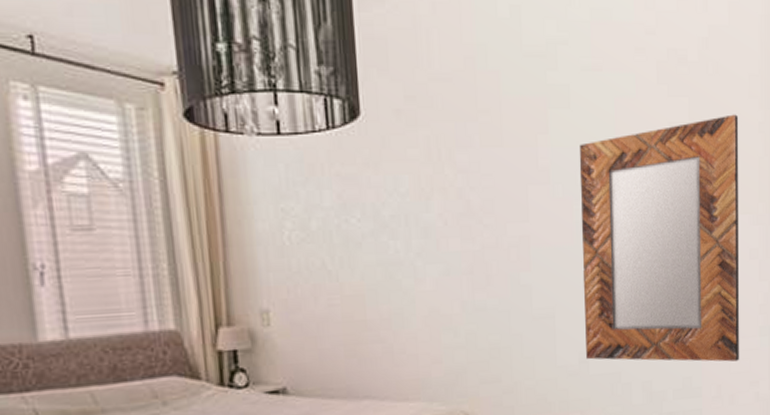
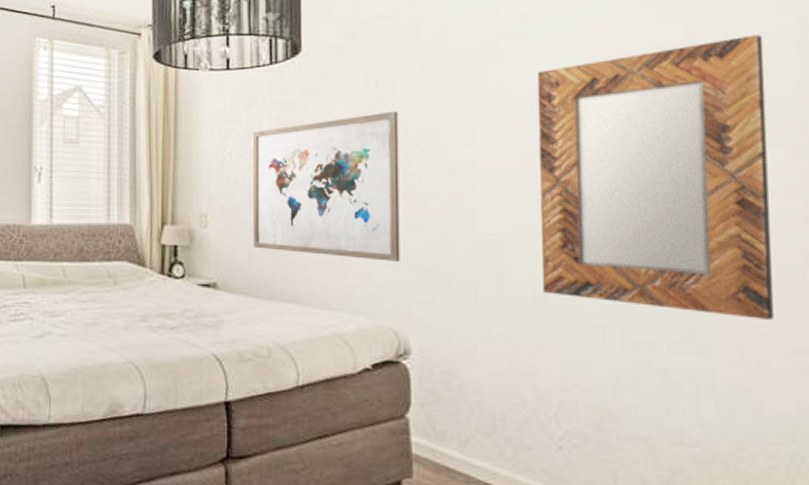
wall art: none [313,185,468,345] -> present [252,111,400,262]

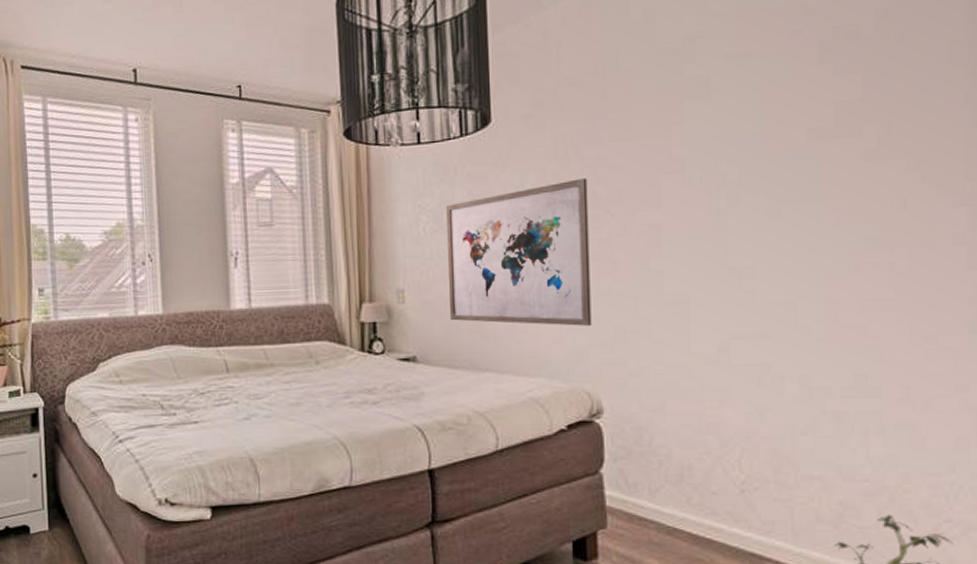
home mirror: present [537,34,773,320] -> none [720,86,938,361]

